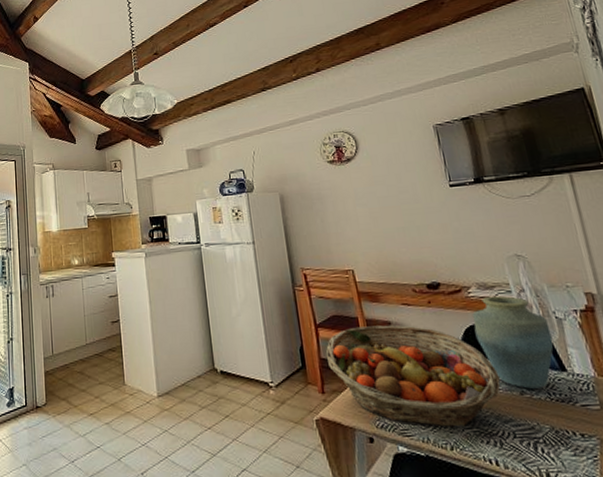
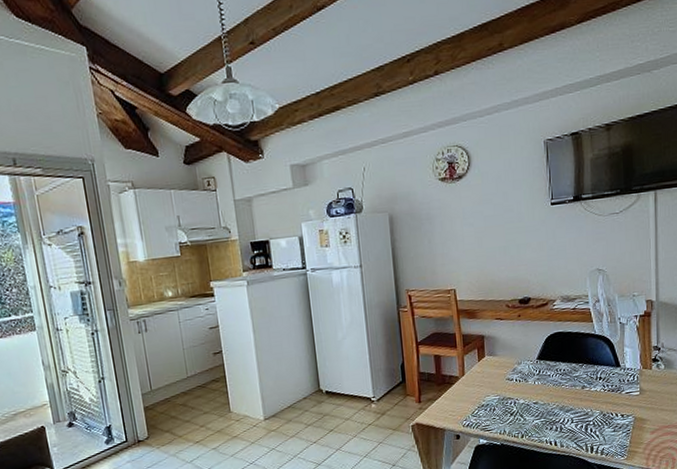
fruit basket: present [325,324,501,428] -> none [424,337,568,421]
vase: present [472,295,554,389] -> none [553,306,614,384]

